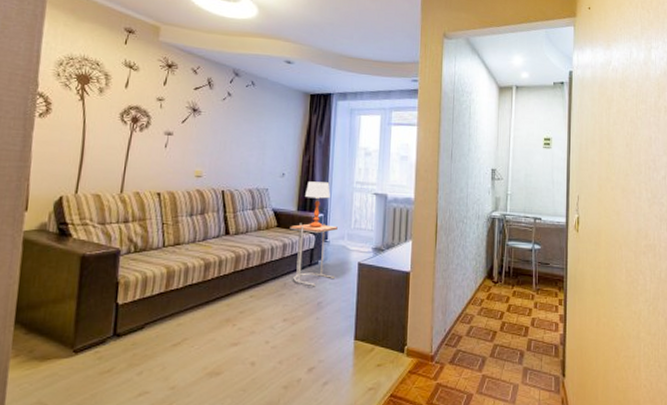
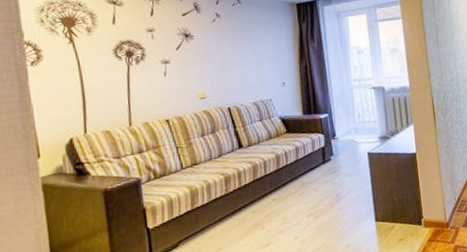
side table: present [290,222,338,286] -> none [299,121,348,181]
table lamp: present [305,181,330,228] -> none [307,84,332,128]

